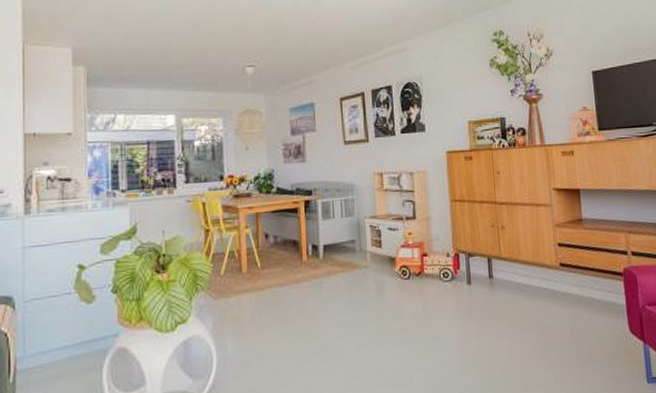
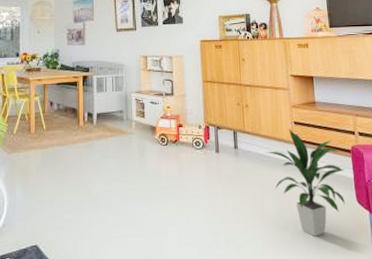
indoor plant: none [526,252,616,374] -> present [266,129,345,237]

